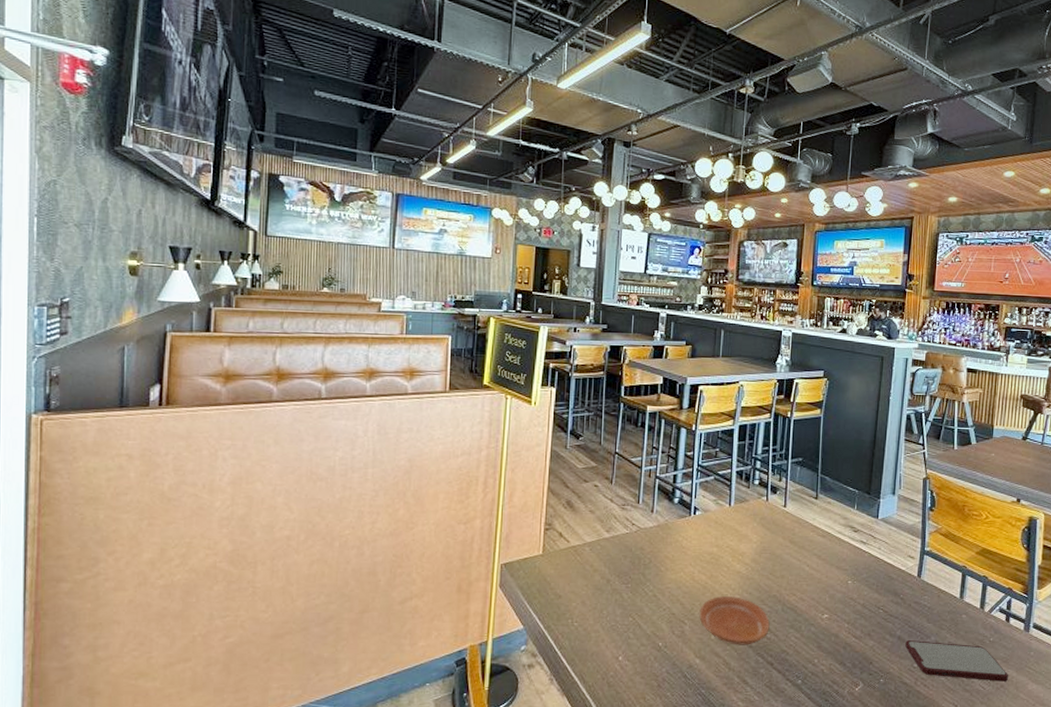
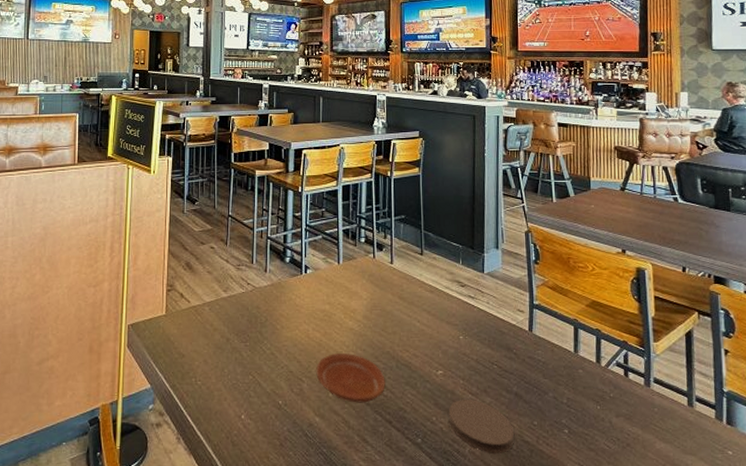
coaster: none [830,643,894,694] -> present [448,400,515,453]
smartphone: present [905,640,1008,681] -> none [523,397,634,440]

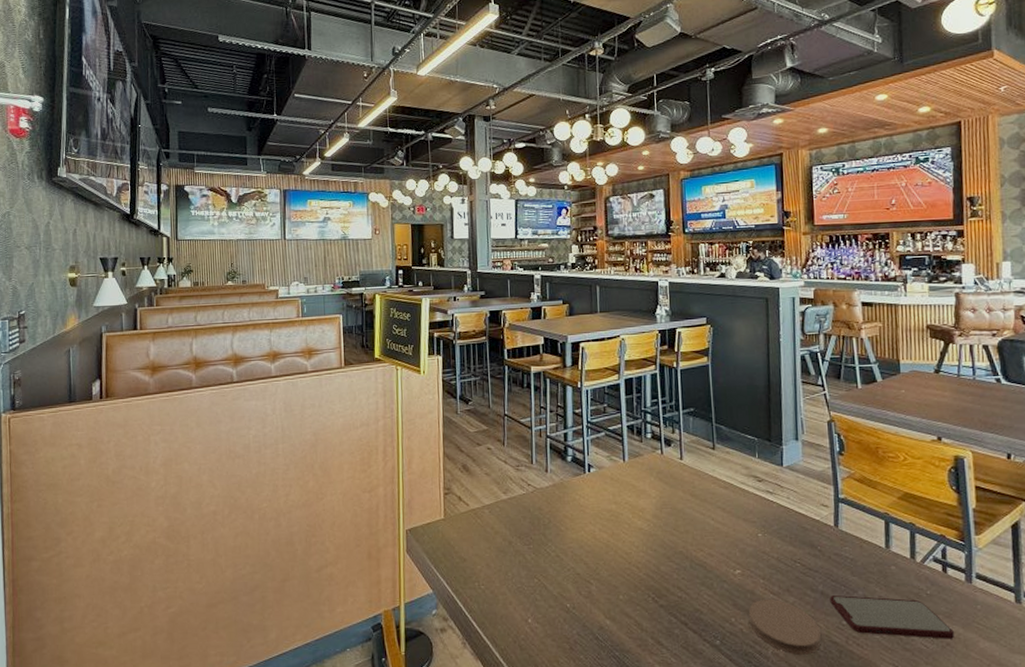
plate: present [316,354,385,403] -> none [604,554,679,605]
smartphone: none [523,397,634,440] -> present [830,595,954,639]

